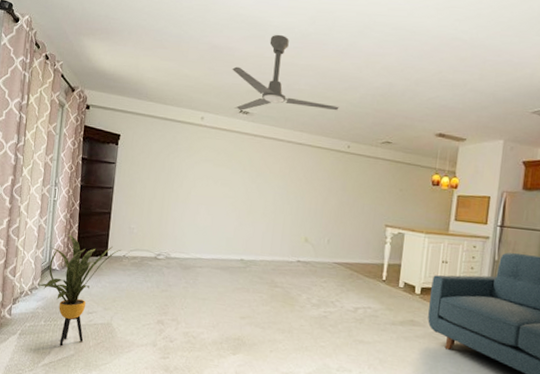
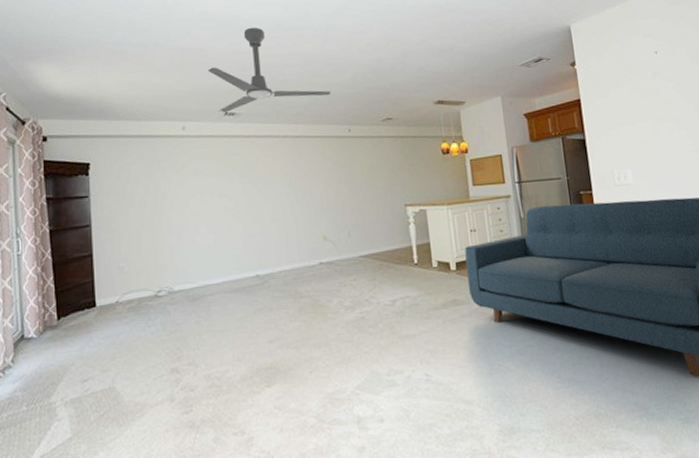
house plant: present [39,234,121,347] -> none [13,291,112,432]

